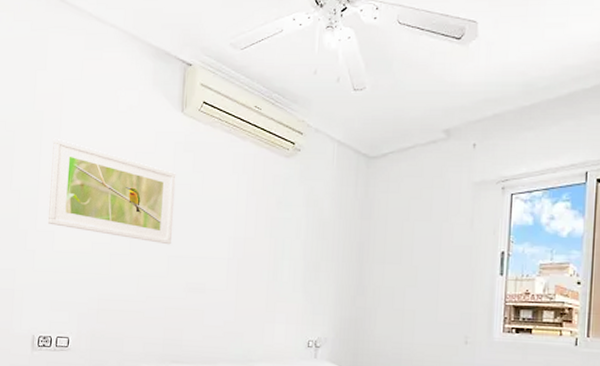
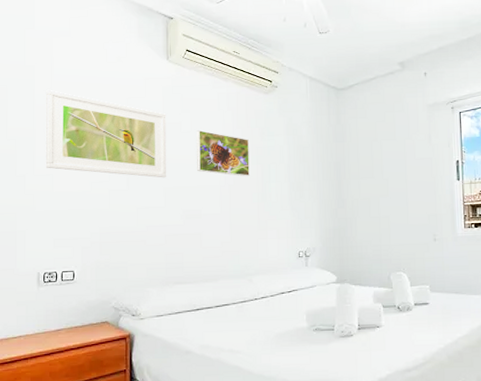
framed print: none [205,194,264,251] -> present [196,130,250,177]

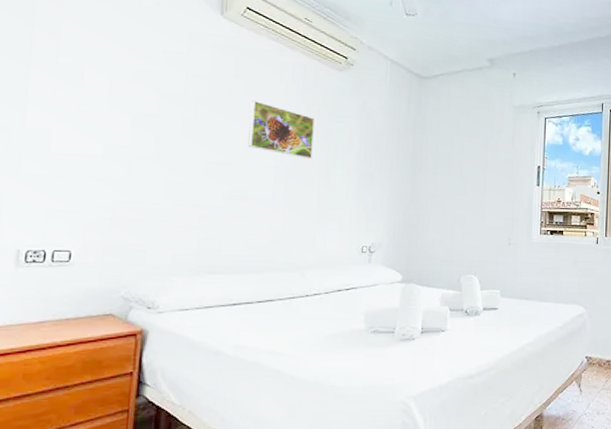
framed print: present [45,89,167,178] -> none [41,25,214,151]

